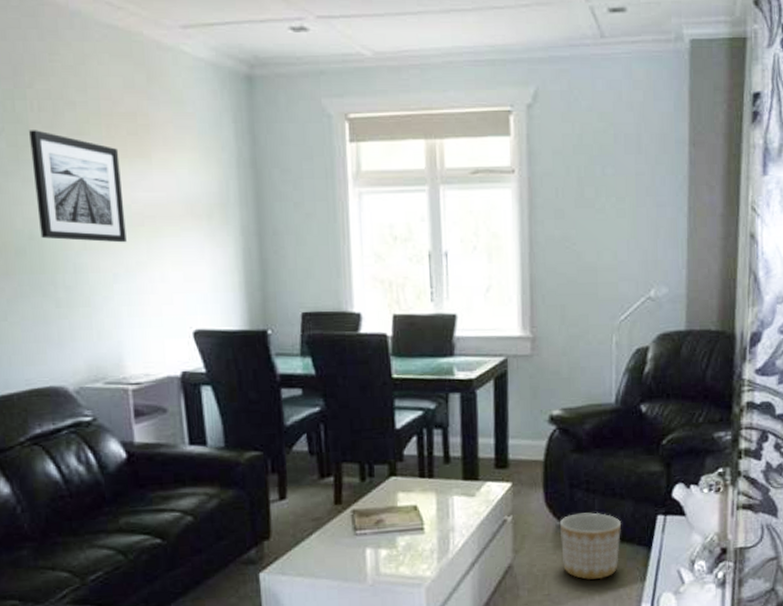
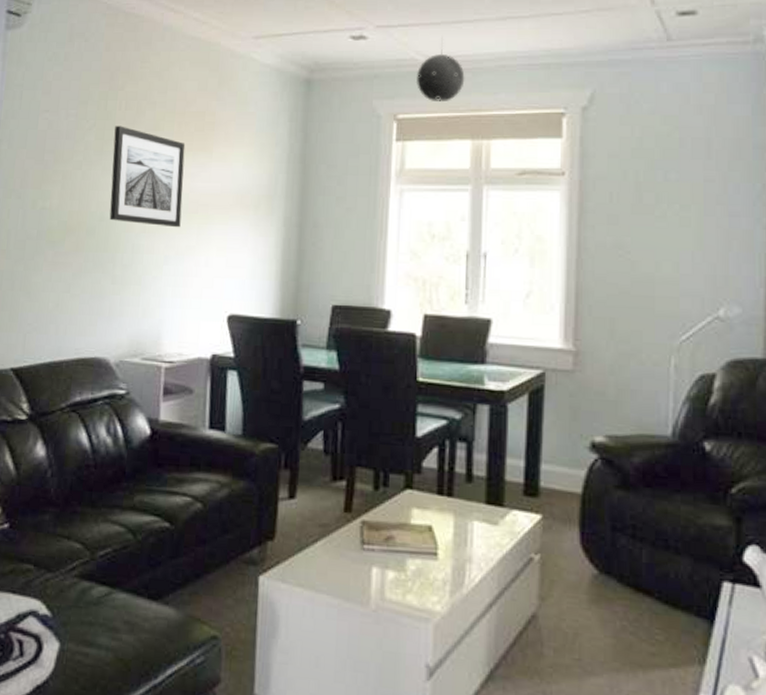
pendant light: none [364,31,414,99] -> present [415,38,465,101]
planter: present [560,512,622,580] -> none [598,563,676,653]

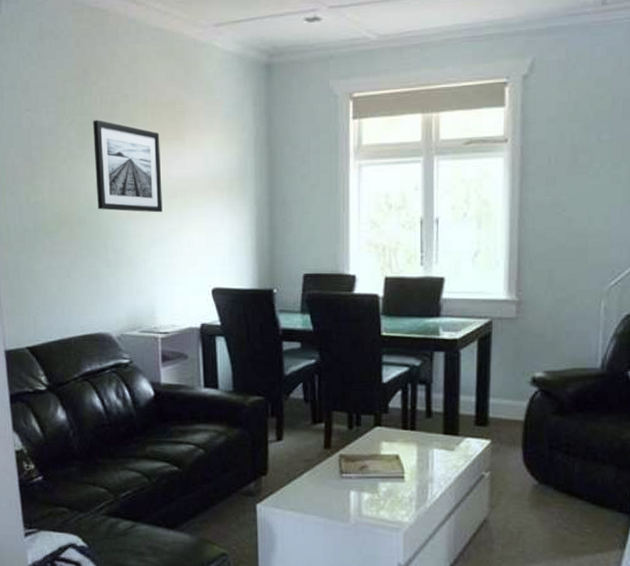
pendant light: present [415,38,465,101] -> none [368,15,414,78]

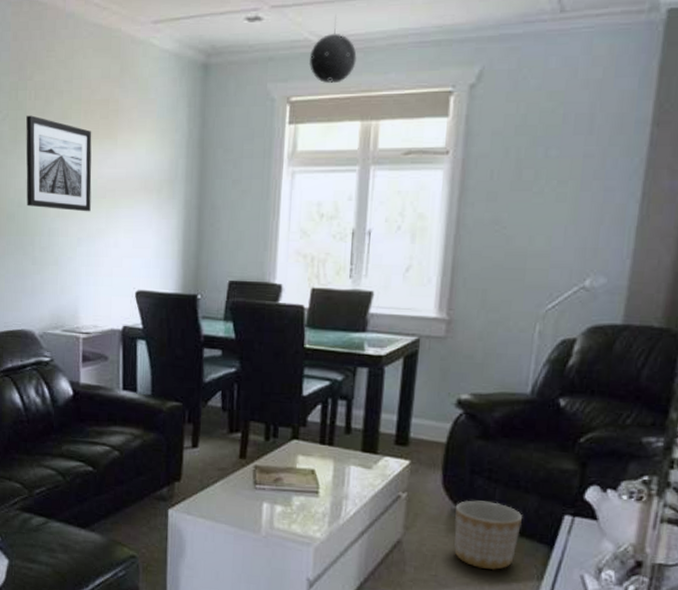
pendant light: none [368,15,414,78] -> present [308,16,357,83]
planter: none [538,475,602,543] -> present [454,500,523,571]

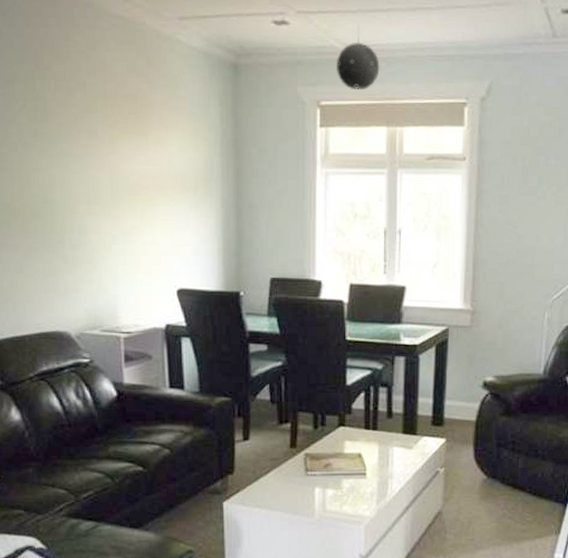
wall art: present [26,115,92,212] -> none [46,107,124,209]
planter: present [454,500,523,571] -> none [486,470,542,530]

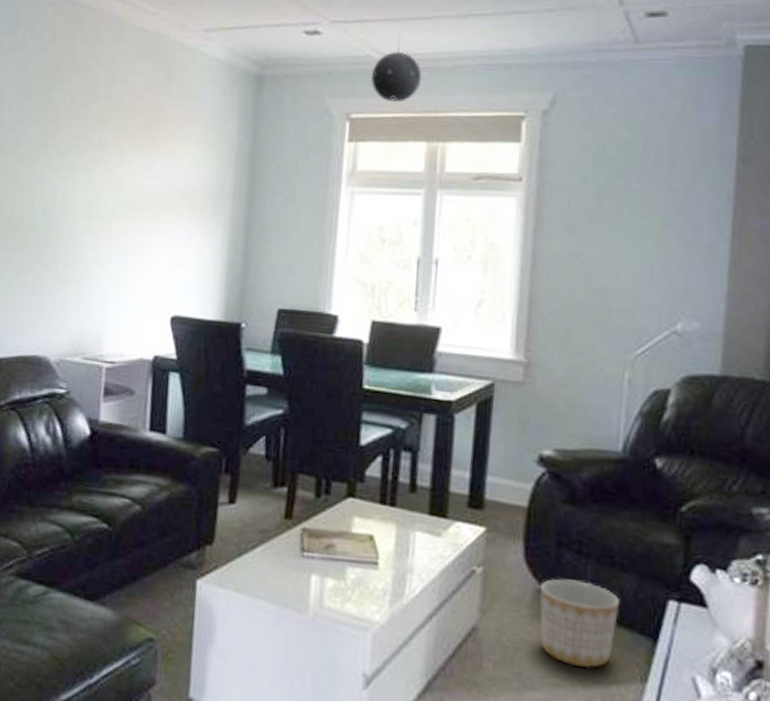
planter: none [486,470,542,530] -> present [540,578,620,669]

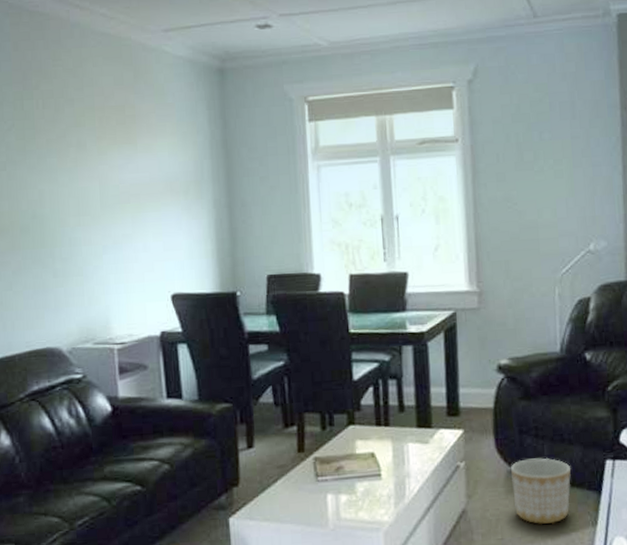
pendant light: present [370,35,422,101] -> none [321,23,365,83]

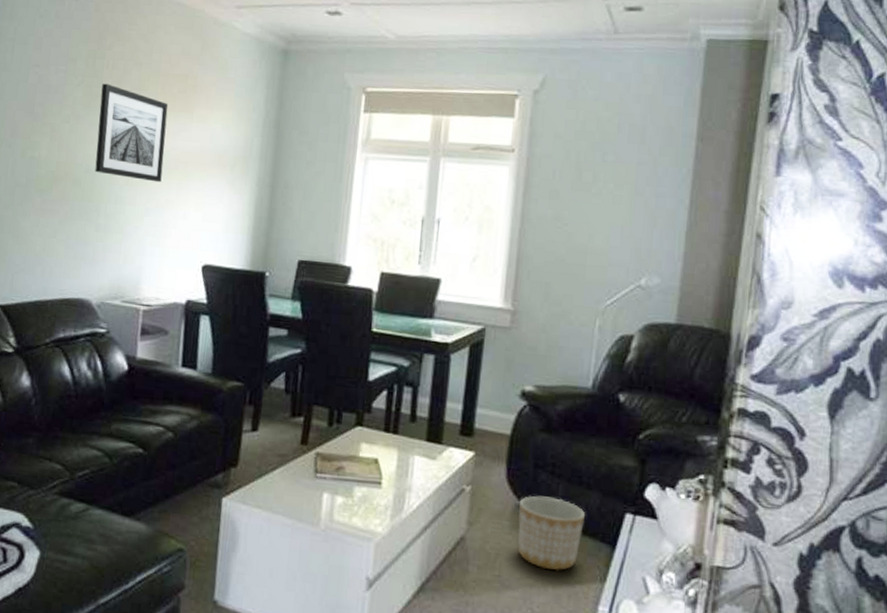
wall art: none [35,124,115,219] -> present [95,83,169,183]

